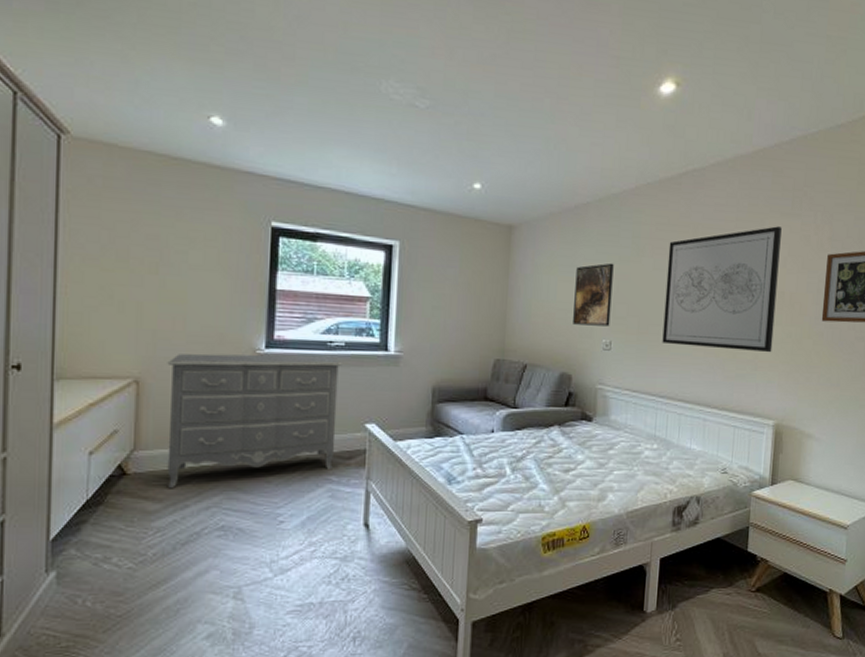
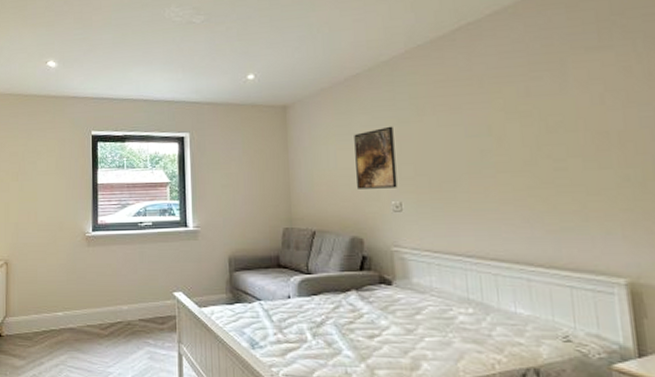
dresser: present [167,353,342,489] -> none [25,234,151,349]
wall art: present [662,226,782,353] -> none [451,62,606,201]

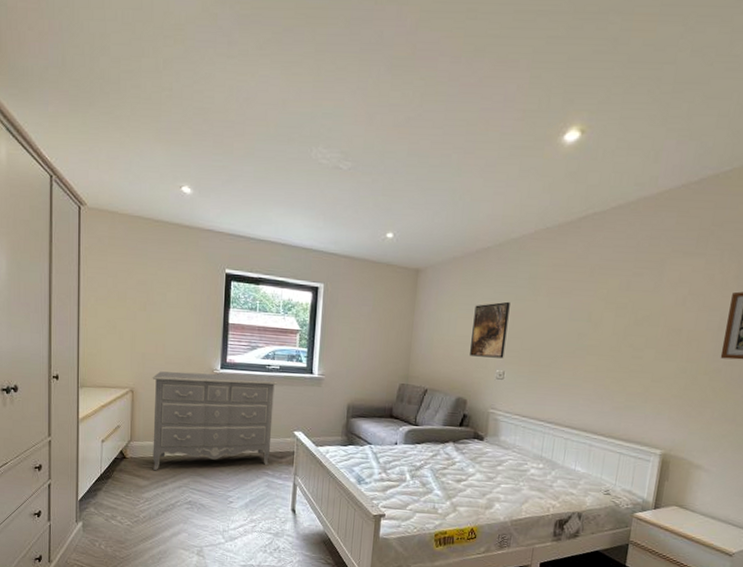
dresser: none [25,234,151,349] -> present [152,371,277,471]

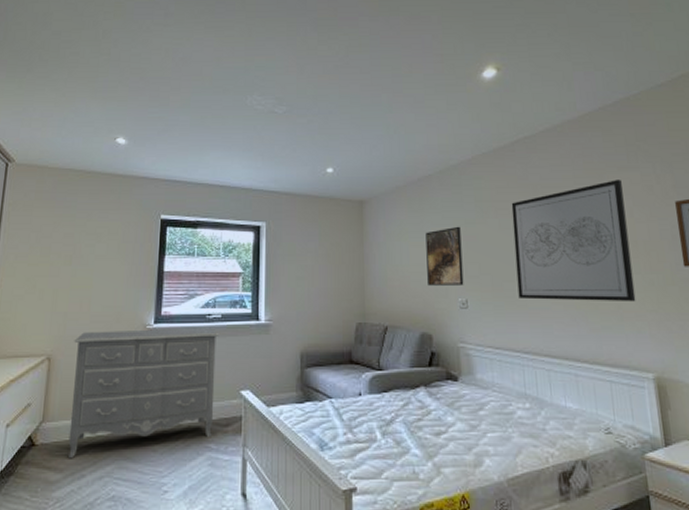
wall art: none [553,266,684,387] -> present [511,180,636,302]

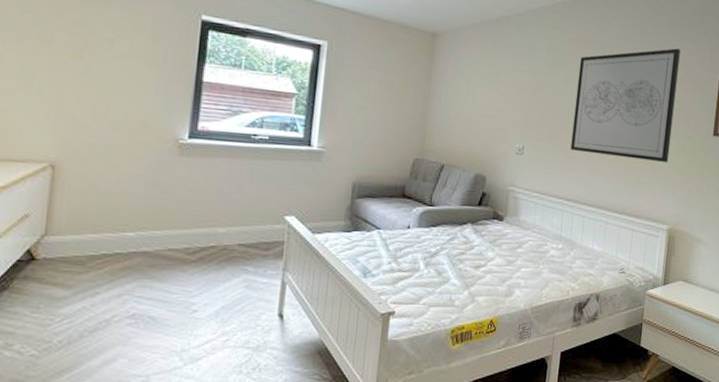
dresser: present [68,327,219,459] -> none [79,140,265,276]
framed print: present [425,226,464,286] -> none [489,73,529,132]

